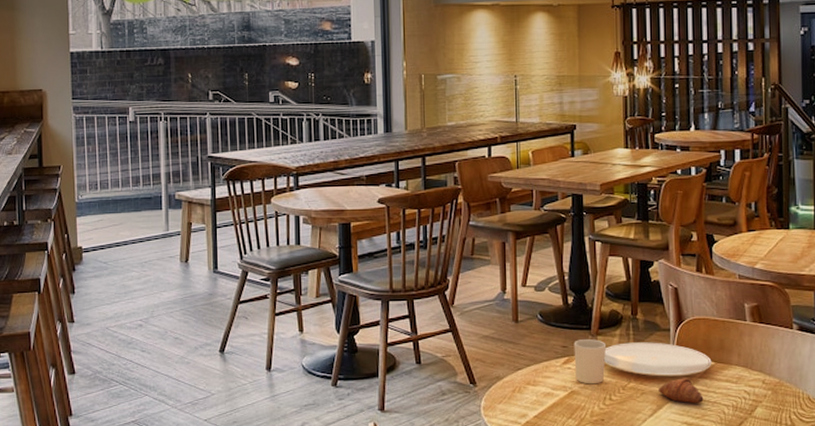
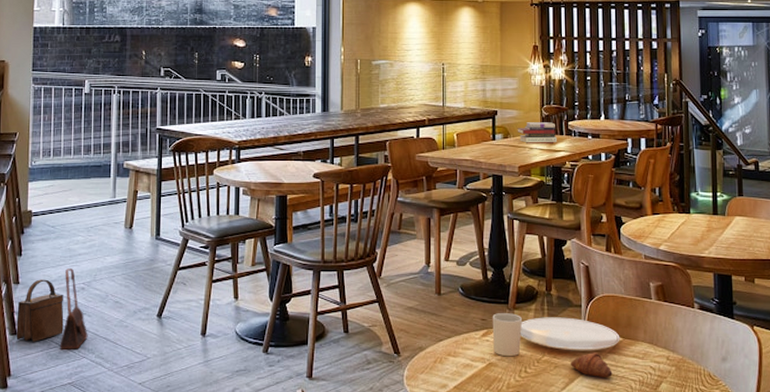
handbag: none [74,317,123,382] -> present [16,279,64,343]
shoulder bag: none [120,305,149,388] -> present [59,269,88,349]
books: none [598,135,643,160] -> present [517,122,558,144]

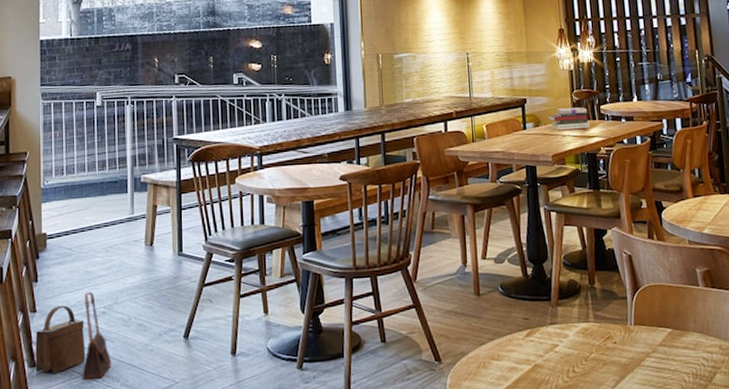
mug: present [492,313,523,357] -> none [535,310,567,357]
plate: present [520,317,620,351] -> none [565,311,670,347]
croissant: present [571,353,613,378] -> none [620,346,664,373]

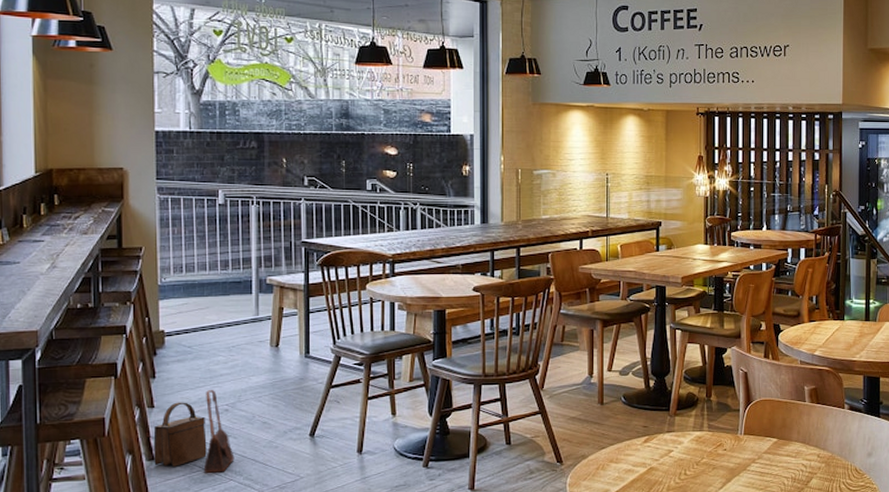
books: present [548,107,591,132] -> none [681,233,721,255]

